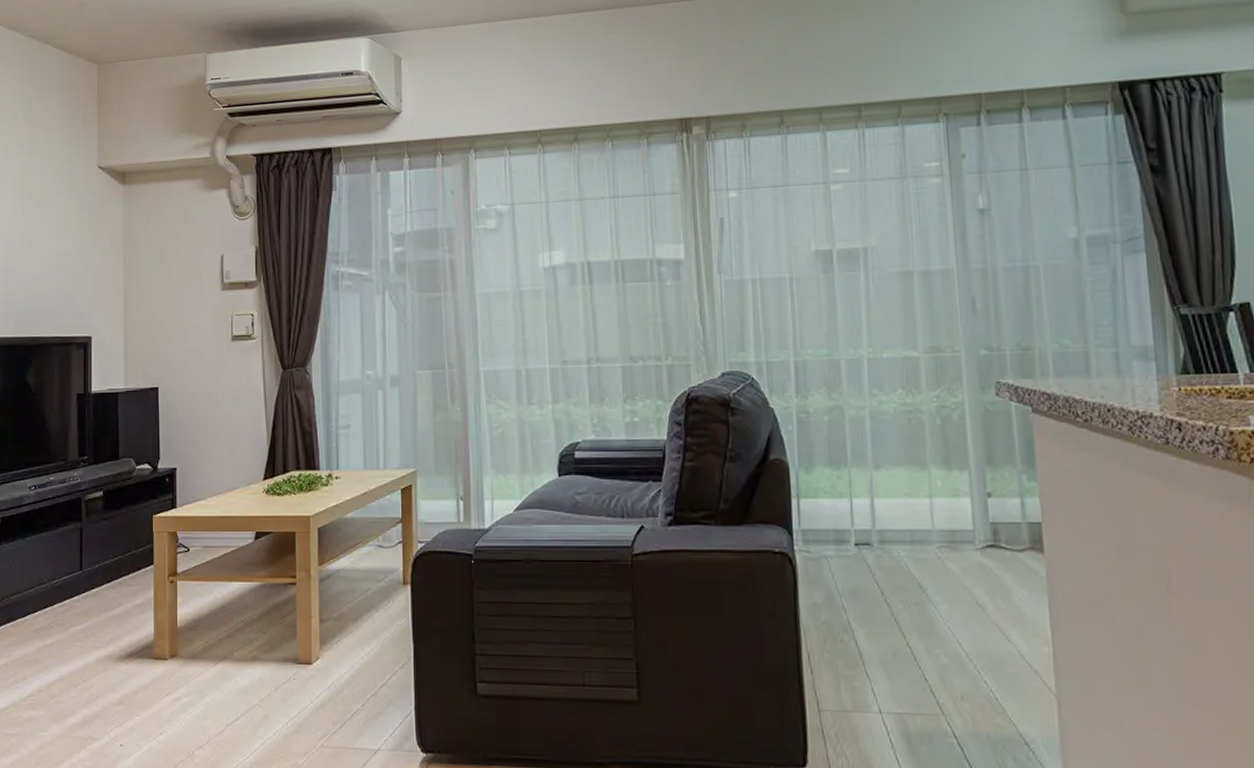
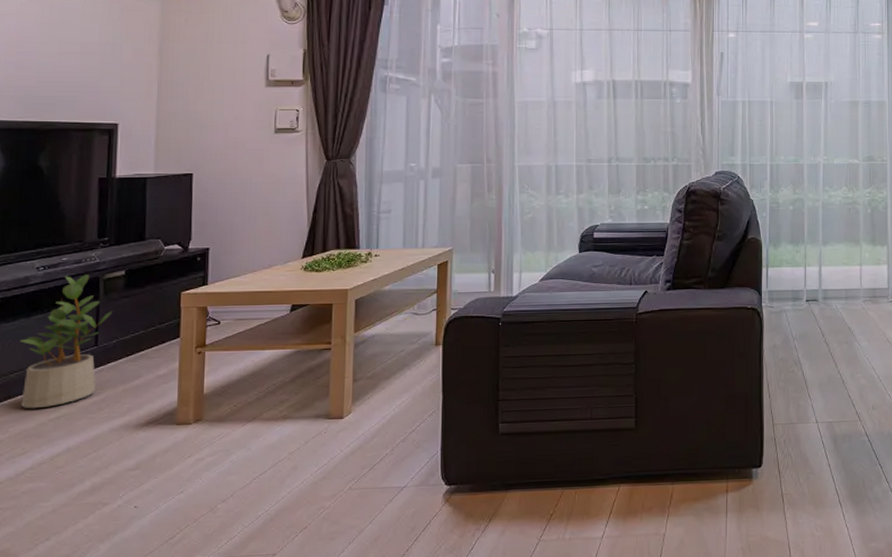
potted plant: none [18,495,94,633] -> present [20,274,113,409]

